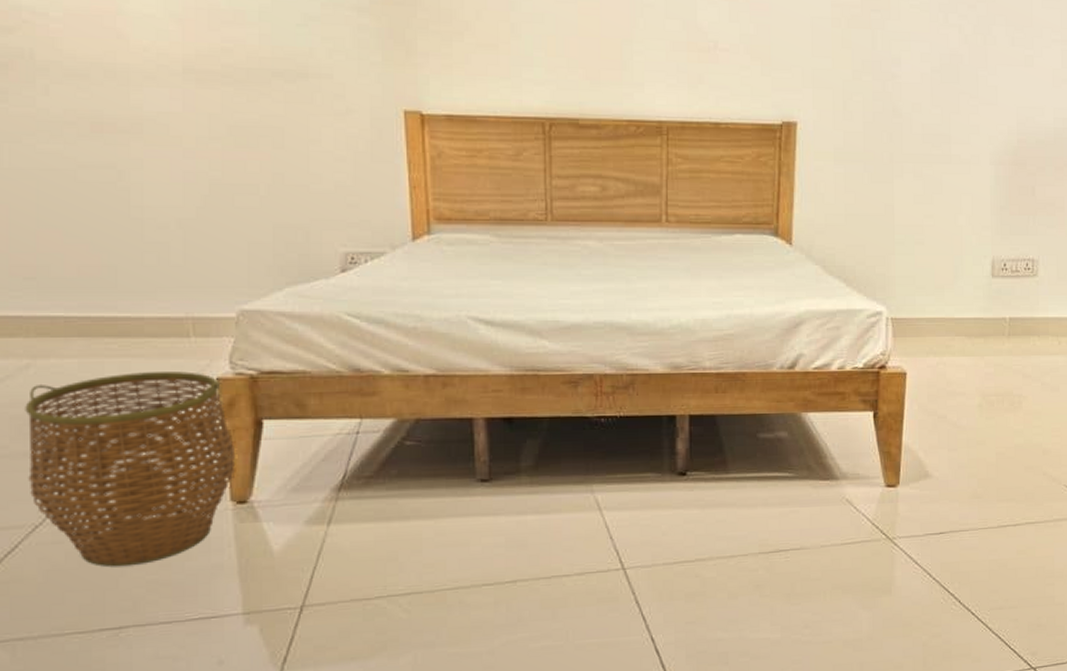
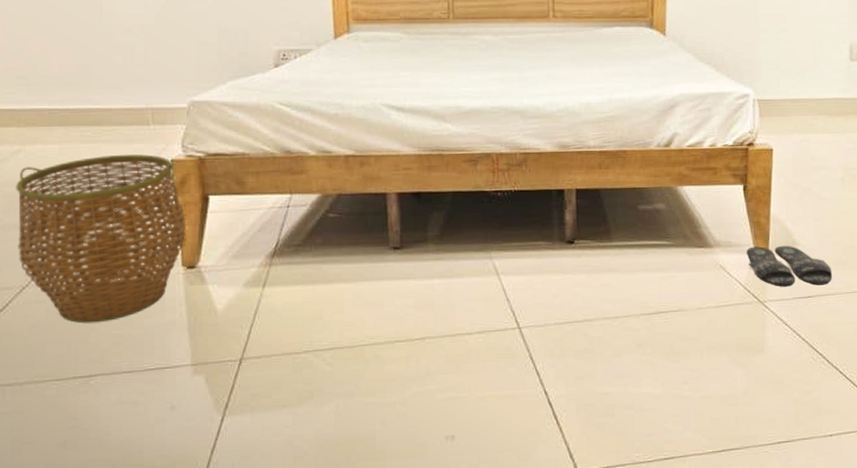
slippers: none [876,477,967,523] -> present [747,245,833,287]

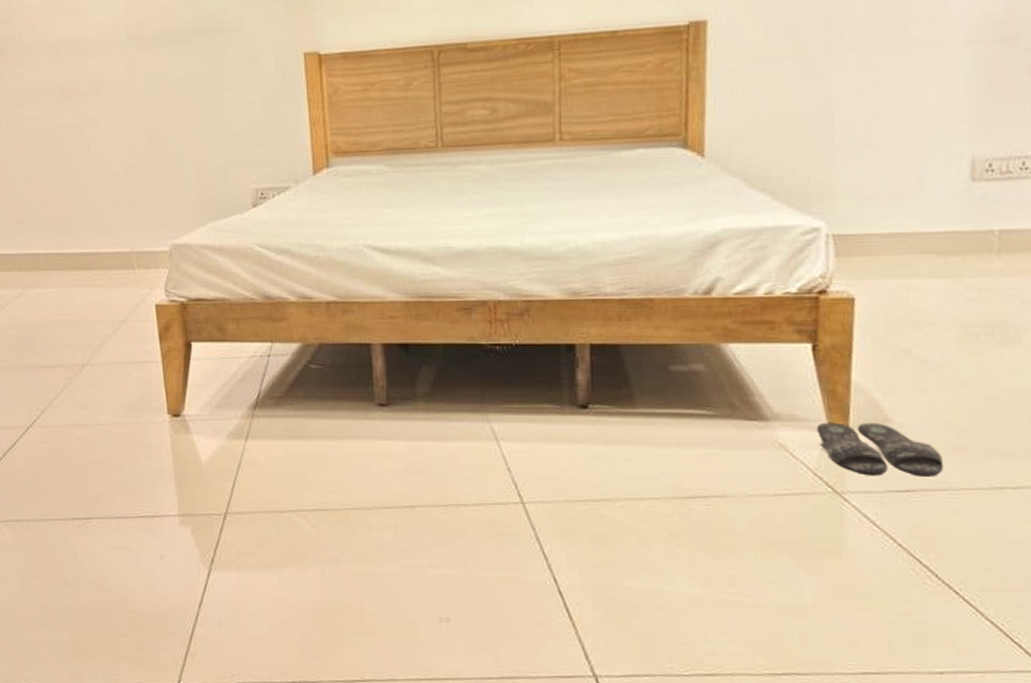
basket: present [16,154,187,322] -> none [19,299,171,465]

